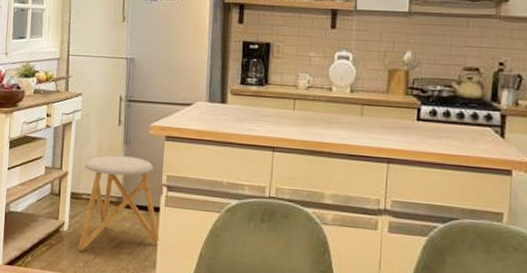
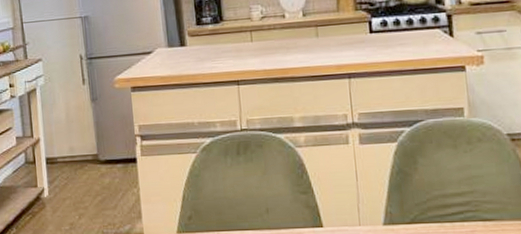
stool: present [78,155,160,251] -> none [56,112,142,214]

